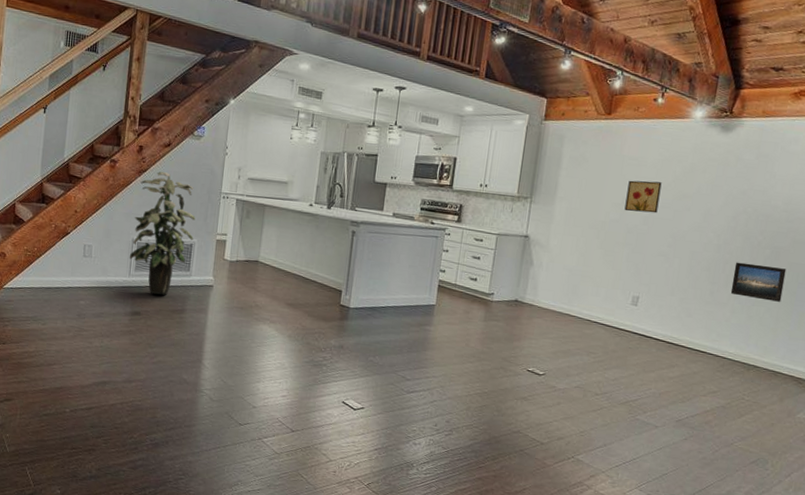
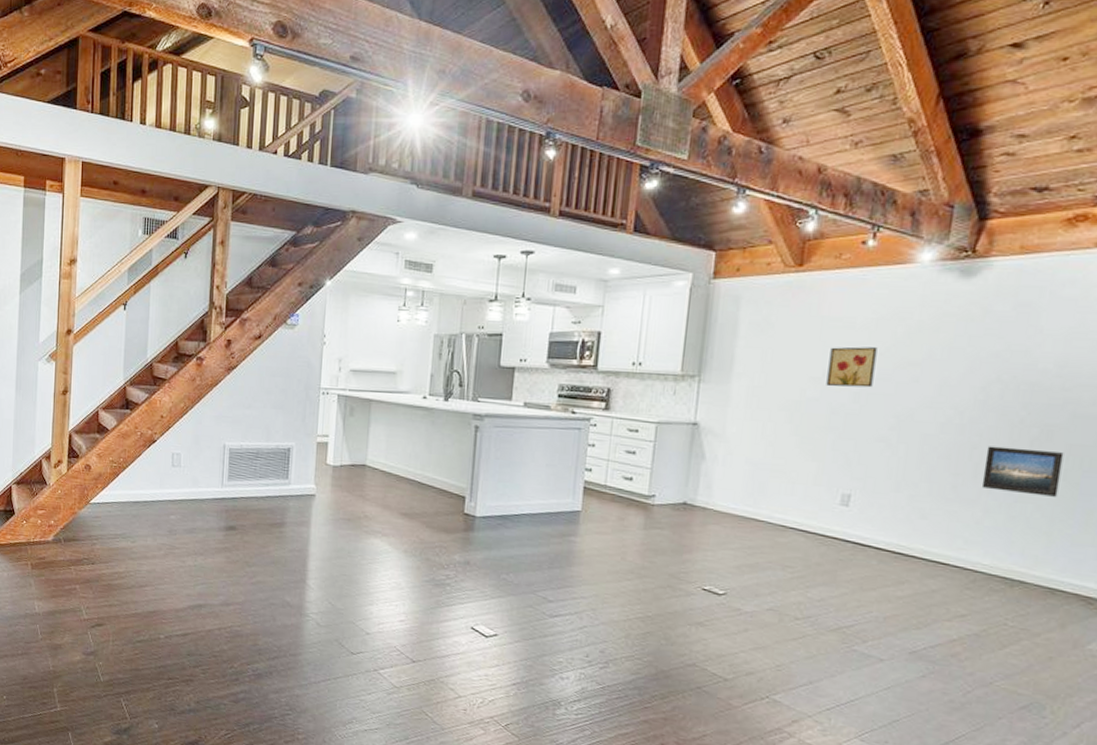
indoor plant: present [129,171,196,295] -> none [221,368,292,507]

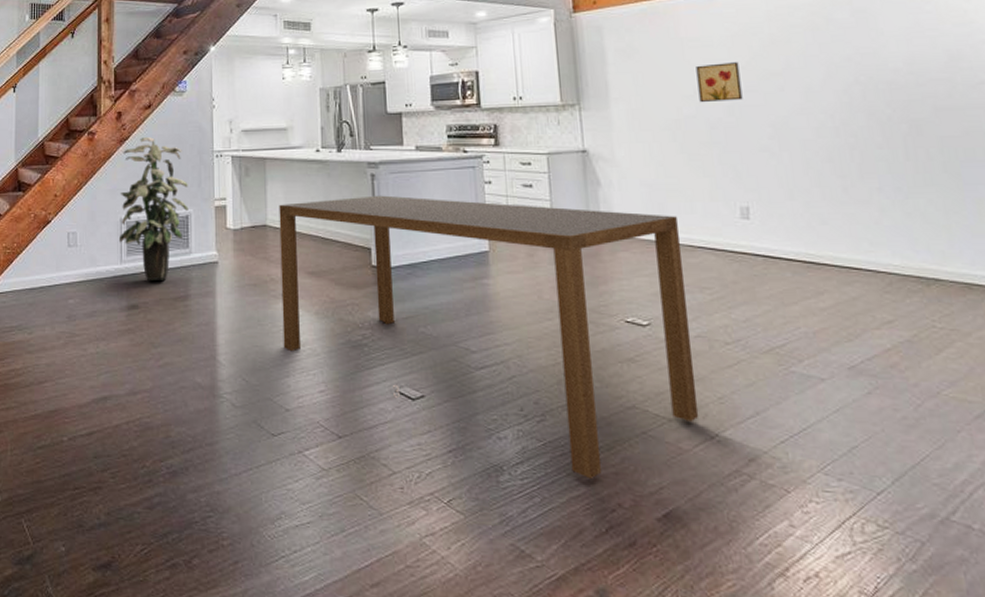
indoor plant: none [221,368,292,507] -> present [118,137,189,280]
dining table: none [370,446,775,722] -> present [279,195,699,480]
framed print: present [981,446,1064,497] -> none [864,144,944,190]

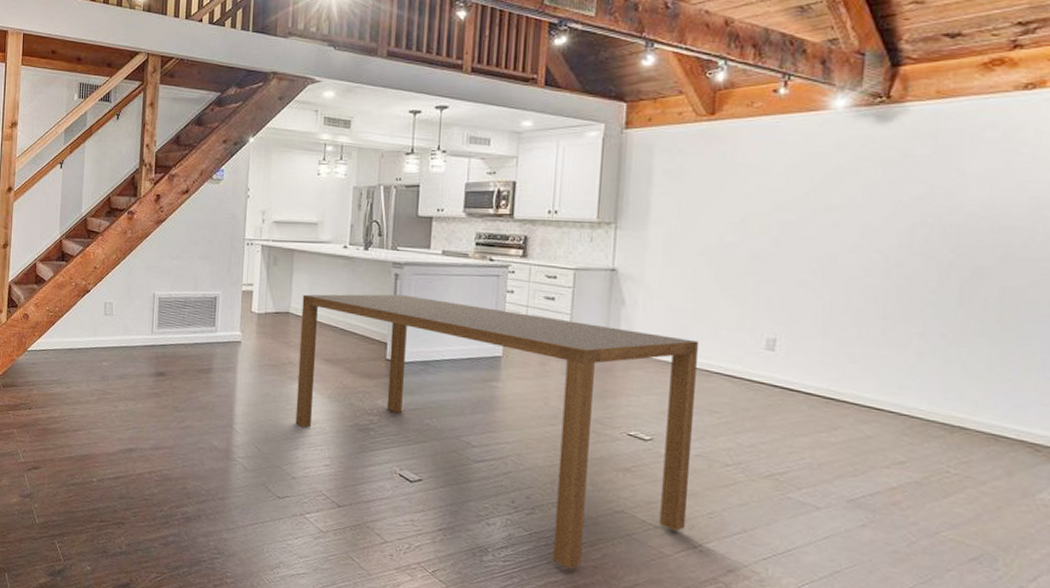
indoor plant: present [118,137,189,280] -> none [151,220,219,353]
wall art: present [696,62,743,103] -> none [745,192,795,232]

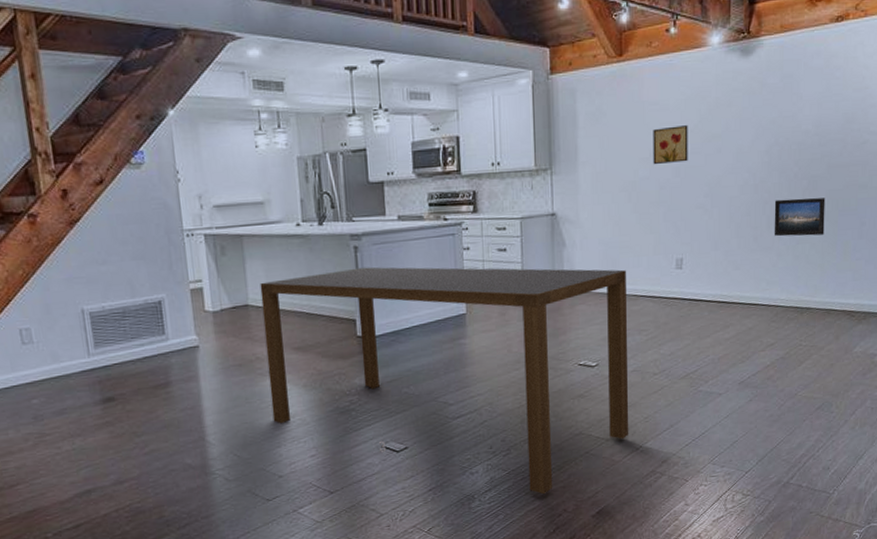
wall art: none [745,192,795,232] -> present [653,125,688,165]
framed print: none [912,289,998,341] -> present [774,198,826,237]

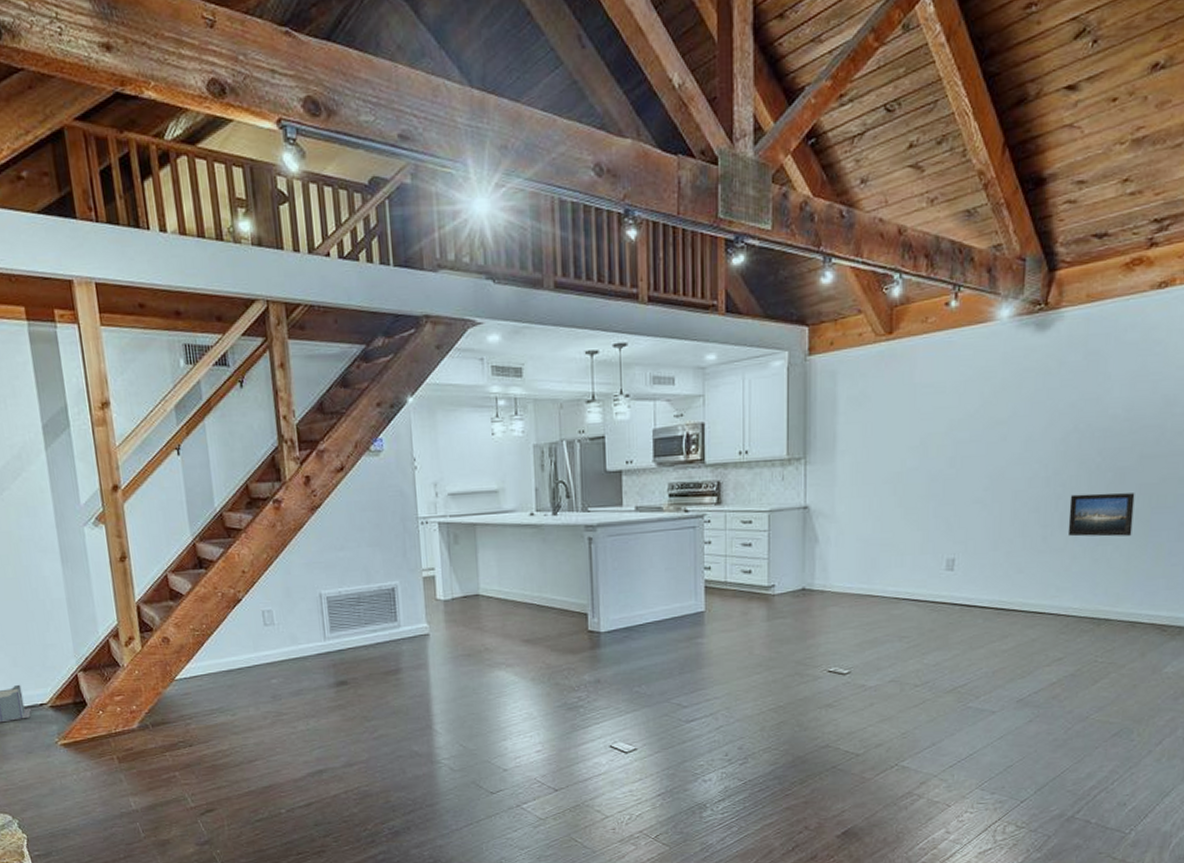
dining table: present [260,267,629,495] -> none [491,559,887,809]
wall art: present [653,125,688,165] -> none [924,410,967,455]

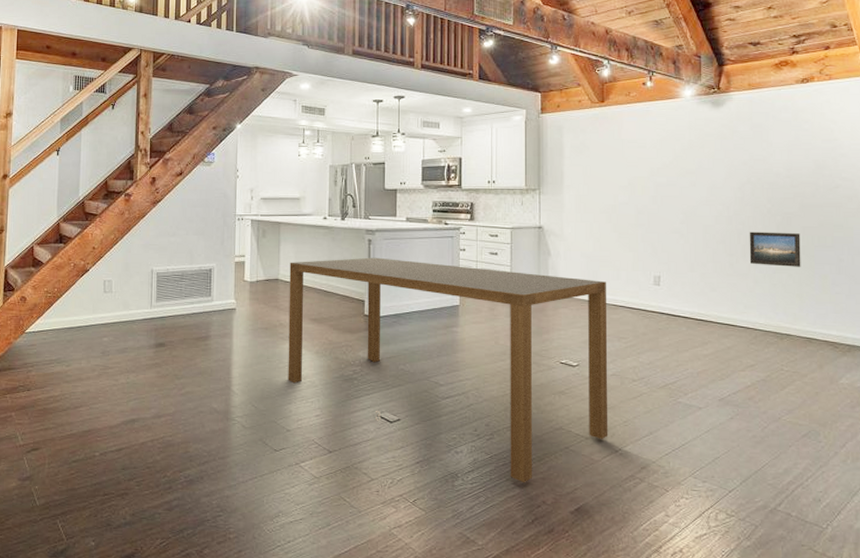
dining table: none [491,559,887,809] -> present [288,257,609,483]

